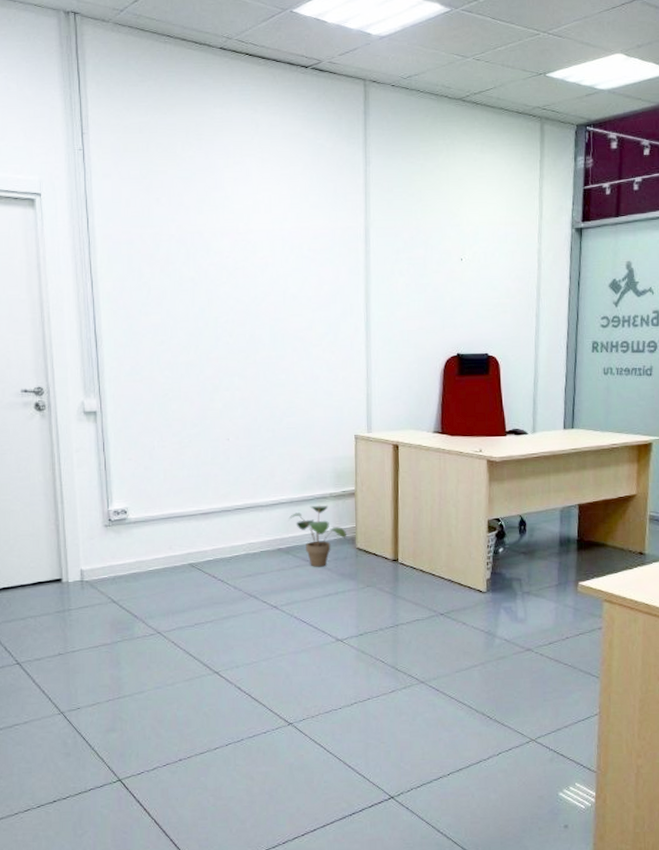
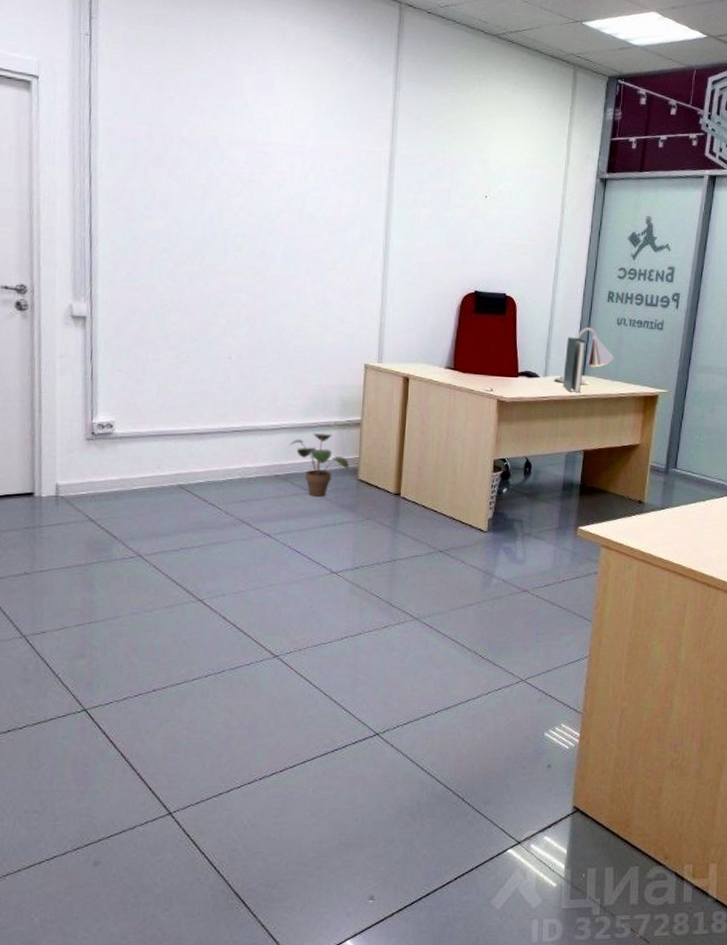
table lamp: none [543,379,602,438] -> present [554,326,613,385]
binder: none [551,391,573,447] -> present [562,337,586,394]

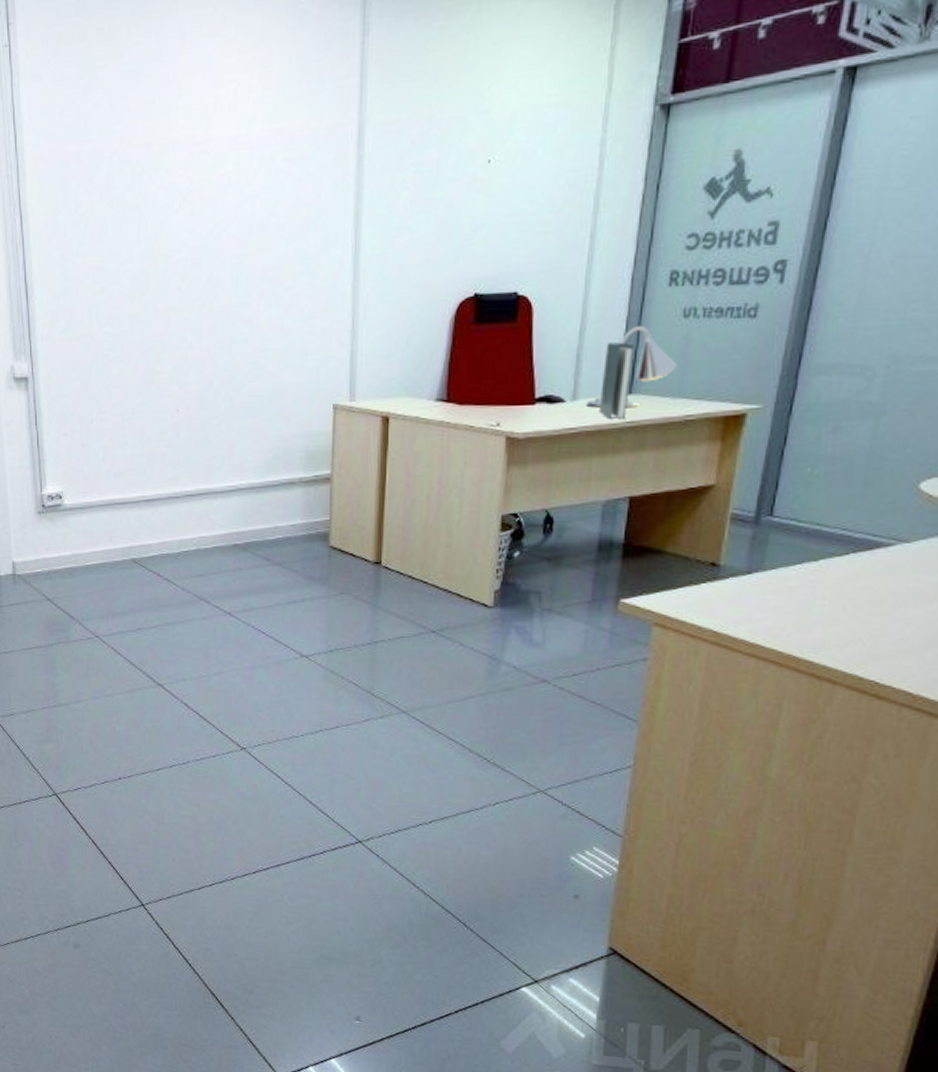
potted plant: present [289,432,349,497] -> none [248,492,318,568]

